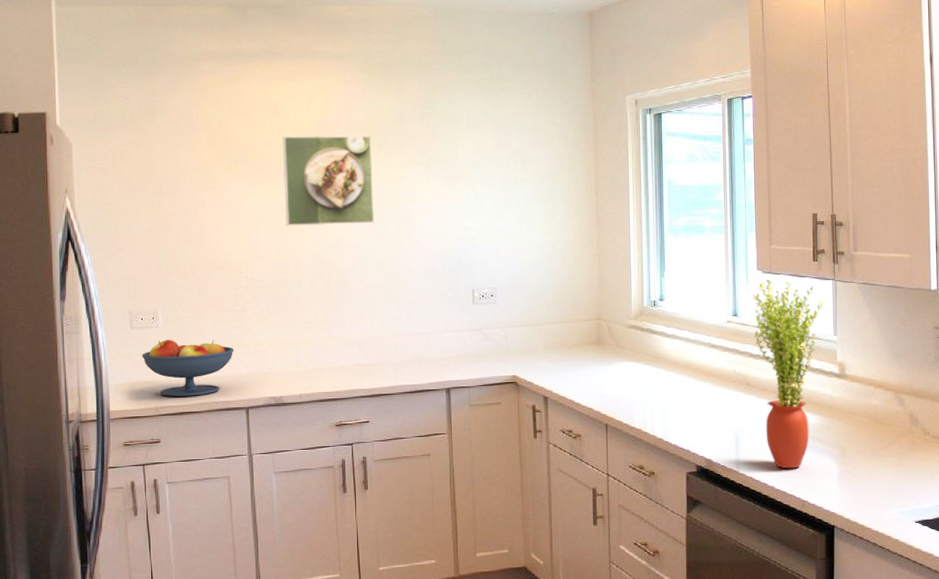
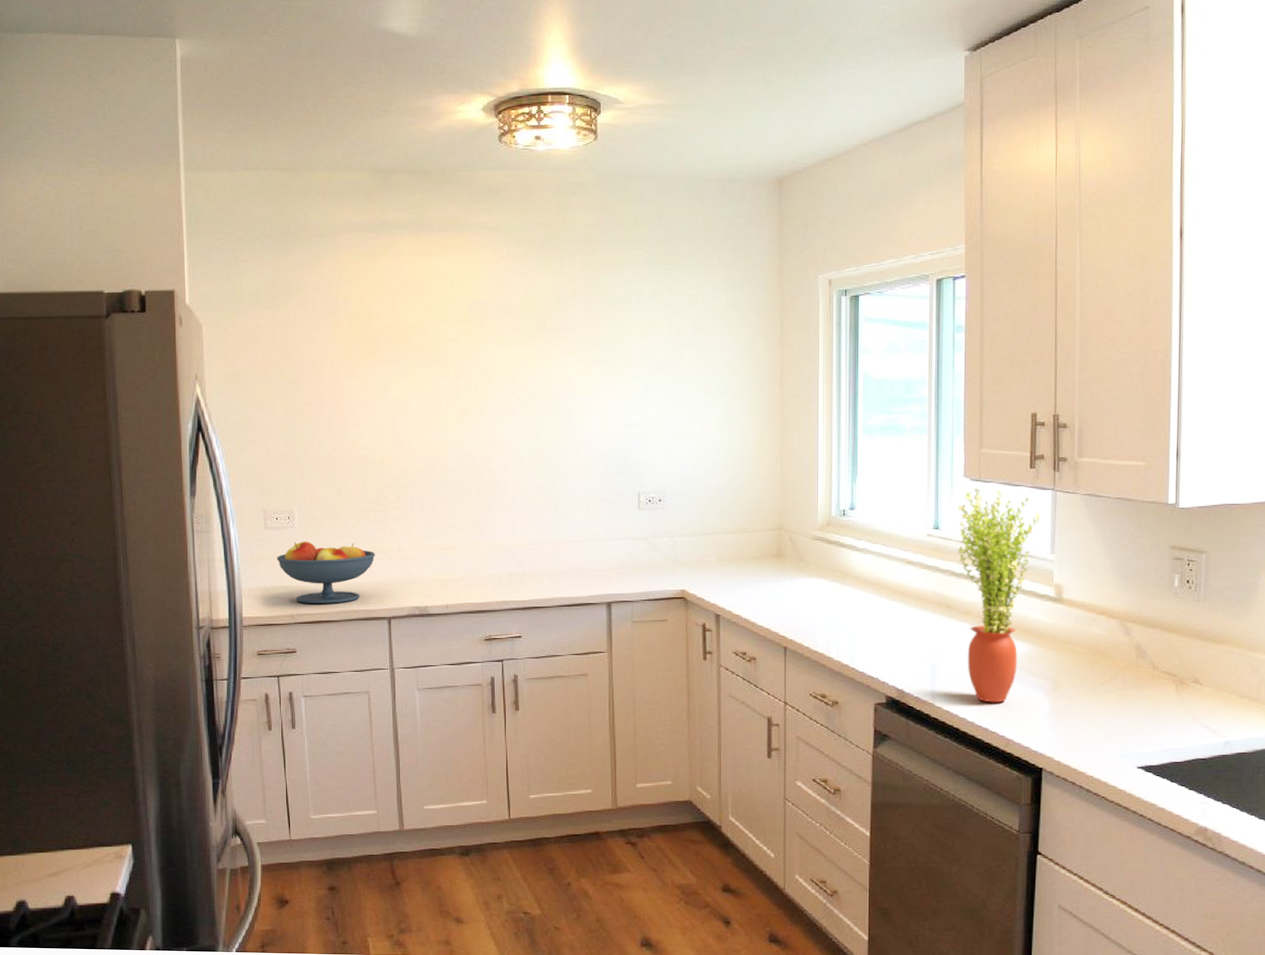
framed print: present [282,135,374,226] -> none [430,317,530,419]

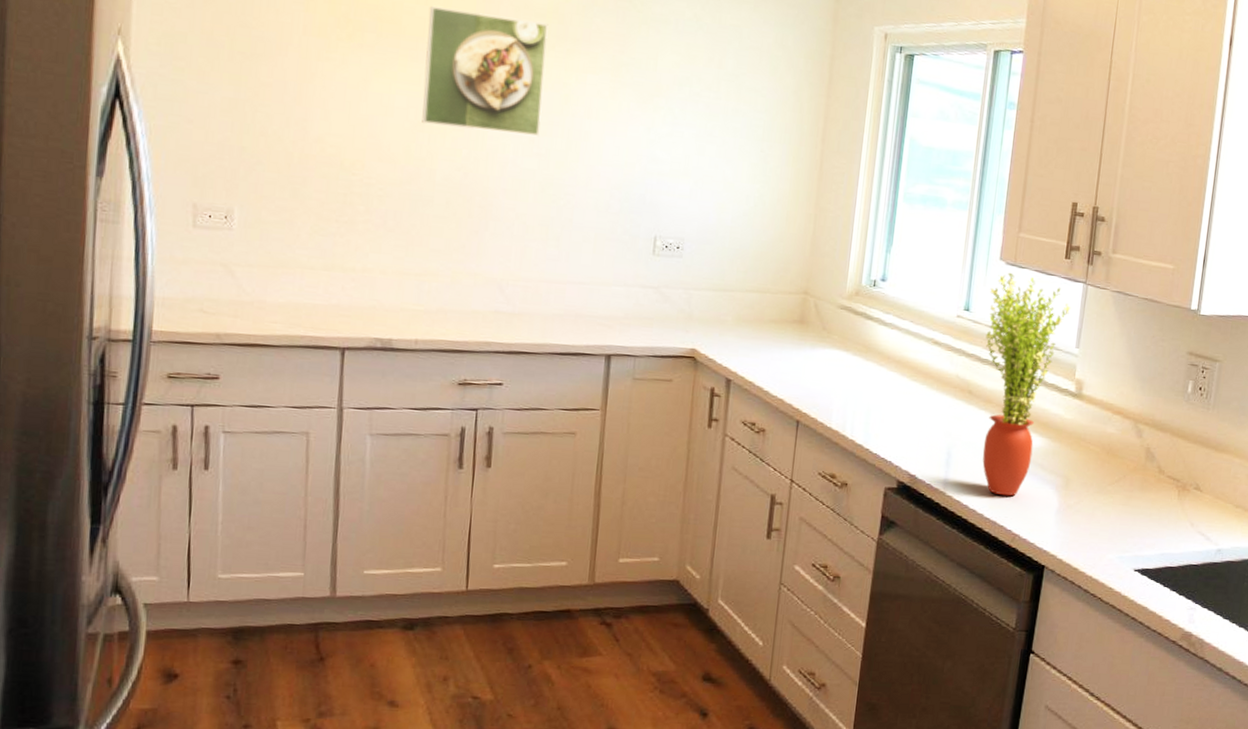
fruit bowl: present [277,541,376,604] -> none [205,247,334,326]
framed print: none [430,317,530,419] -> present [422,5,549,137]

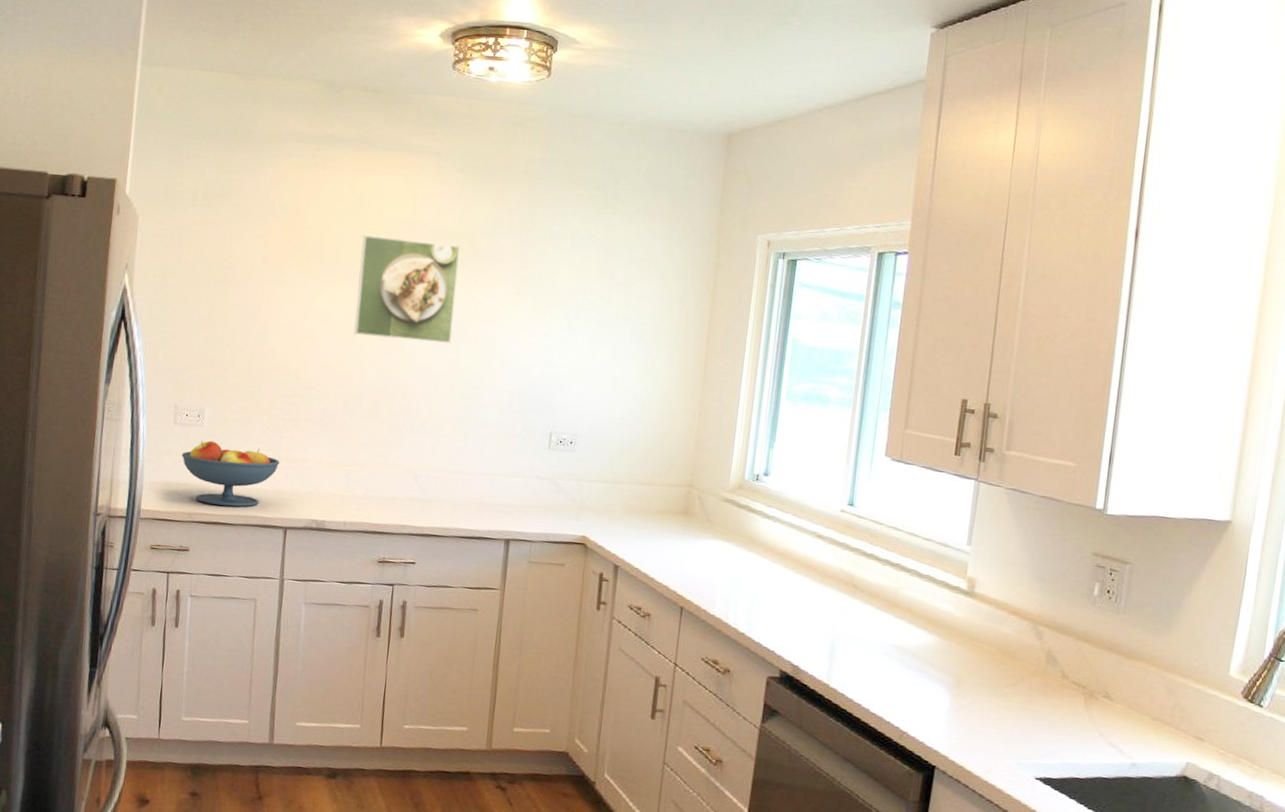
fruit bowl: none [205,247,334,326] -> present [182,440,280,507]
potted plant: present [982,272,1071,496] -> none [868,468,962,693]

